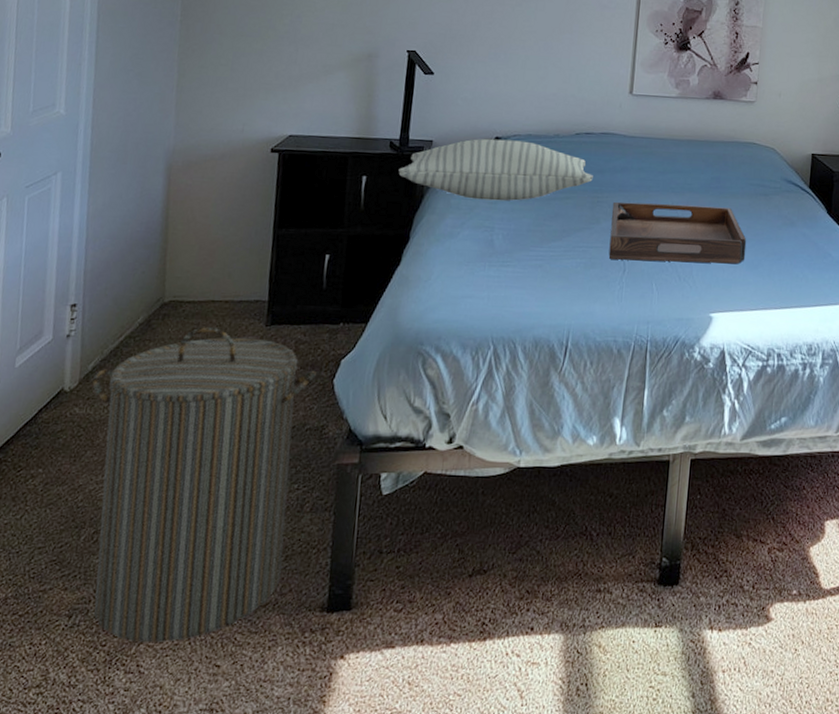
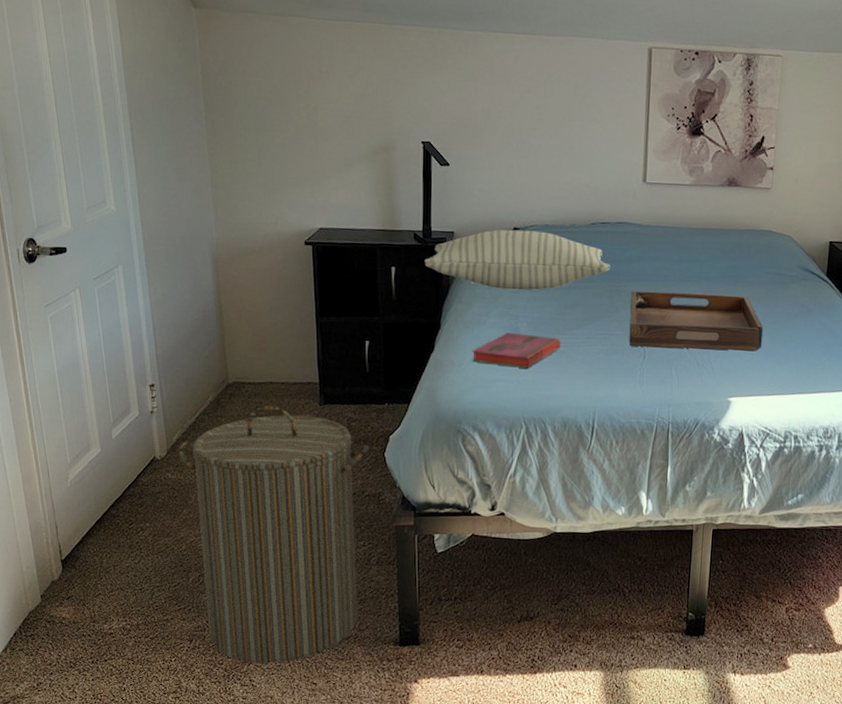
hardback book: none [441,245,537,285] -> present [471,333,561,370]

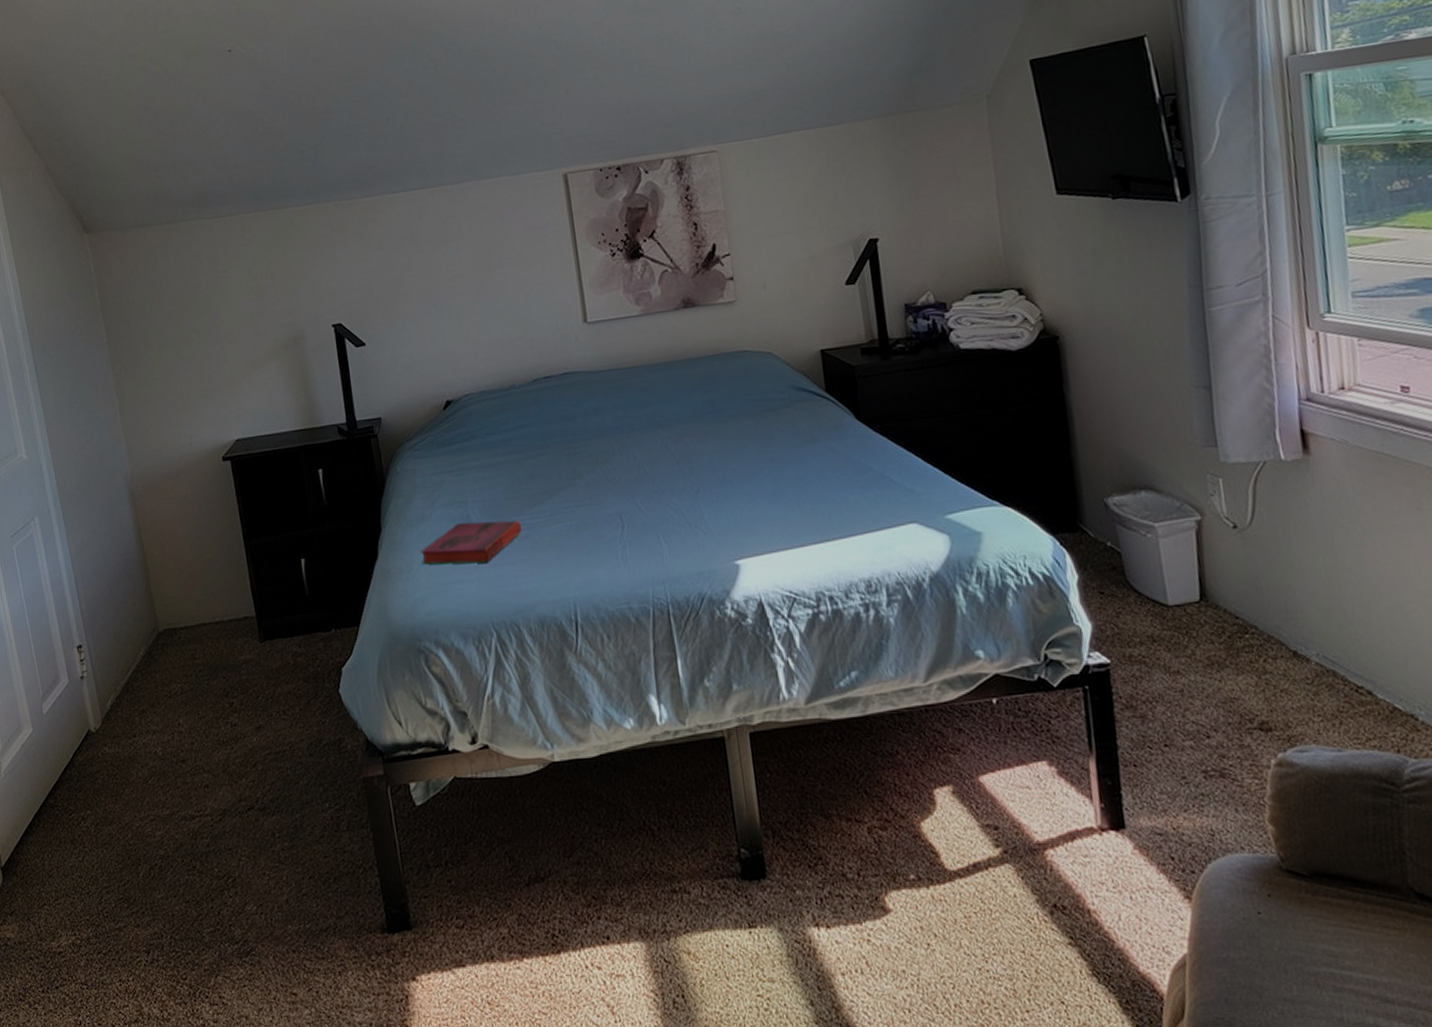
laundry hamper: present [179,405,369,664] -> none [113,651,334,973]
pillow: present [424,229,610,291] -> none [353,399,564,475]
serving tray: present [629,290,764,351] -> none [592,433,765,516]

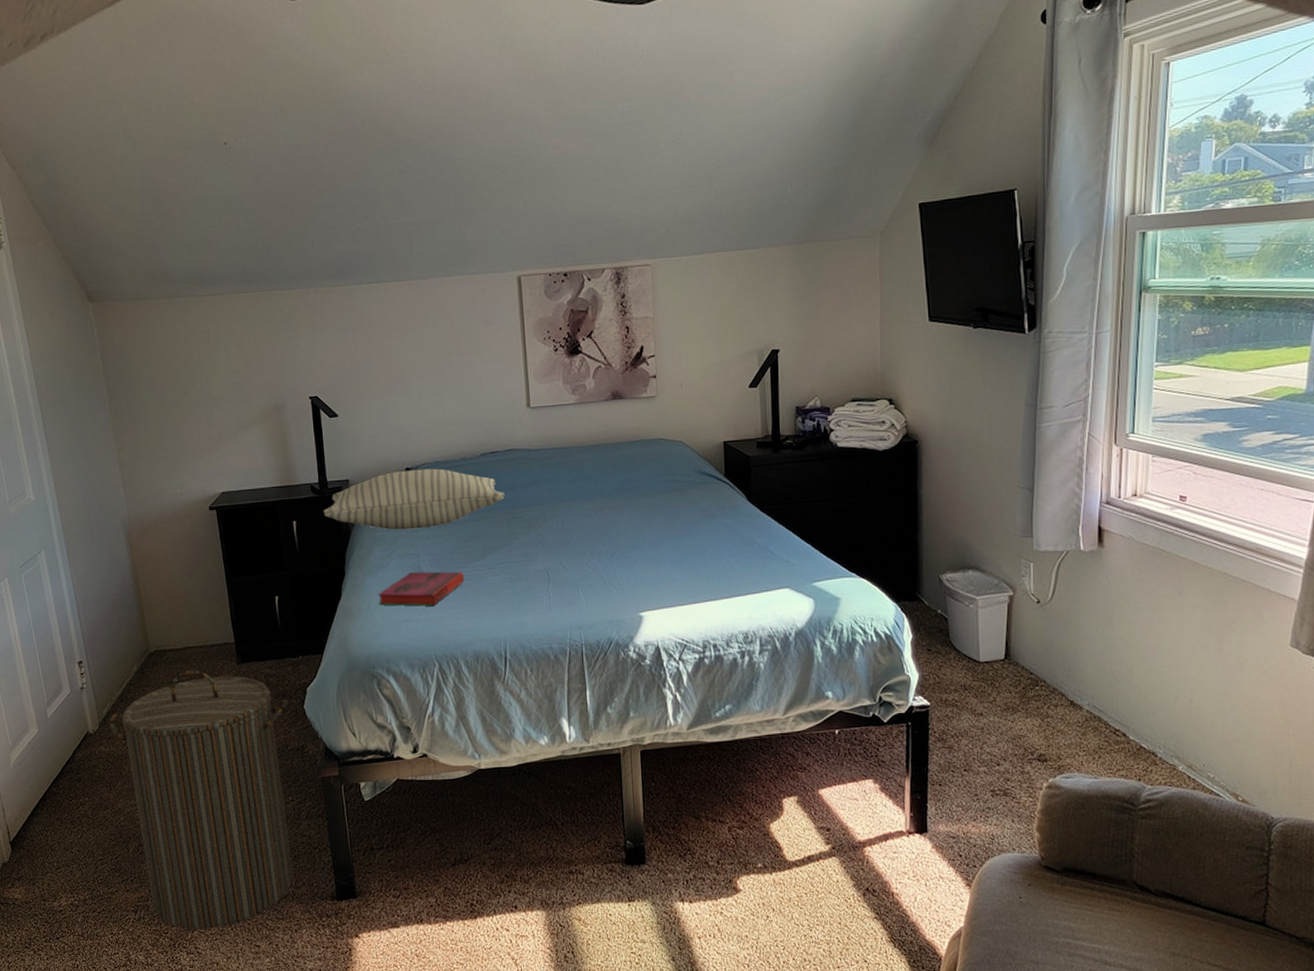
laundry hamper: none [113,651,334,973] -> present [109,670,293,929]
pillow: none [353,399,564,475] -> present [323,468,505,530]

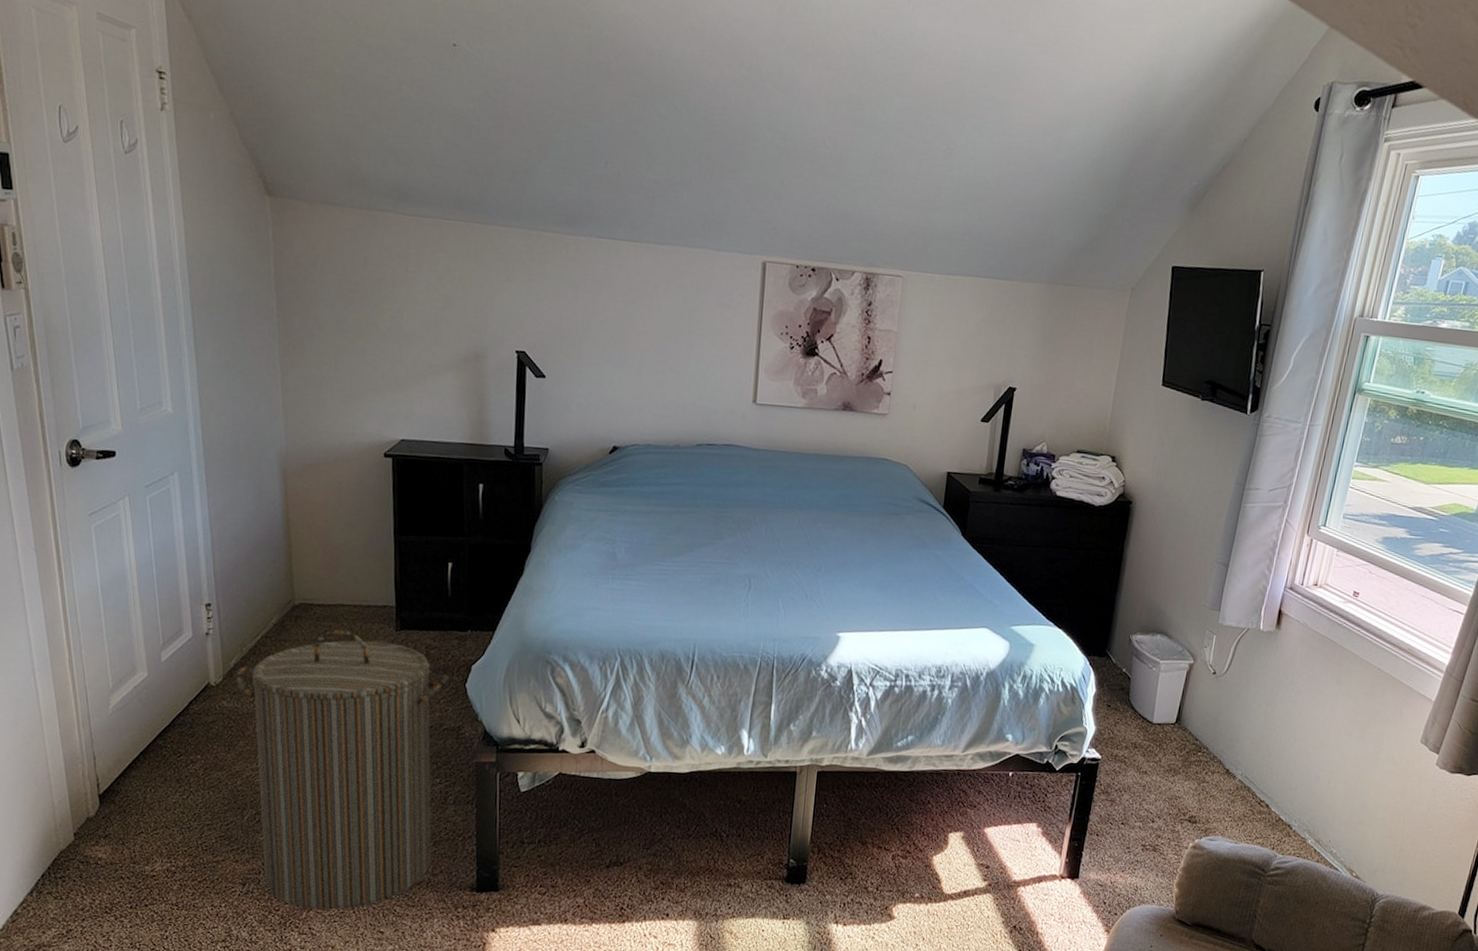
pillow: present [323,468,505,530] -> none [515,448,716,514]
hardback book: present [377,571,464,607] -> none [564,558,661,598]

